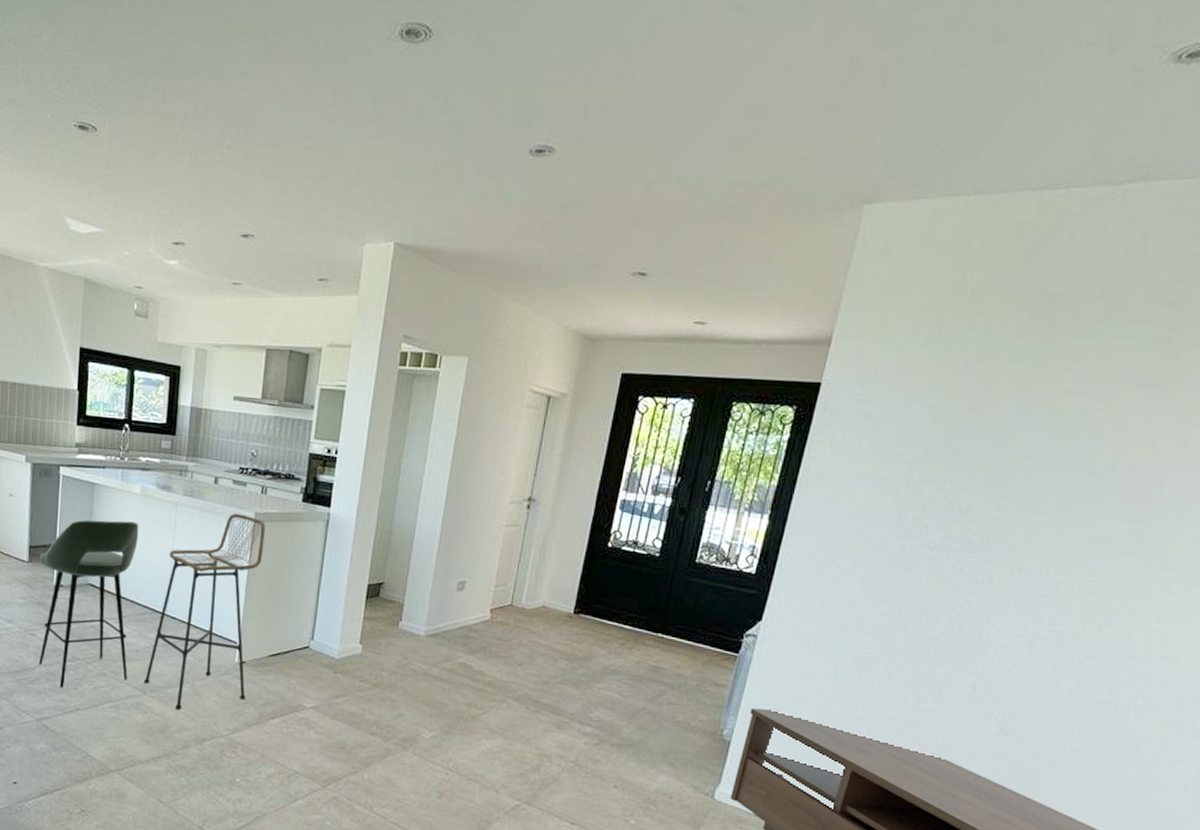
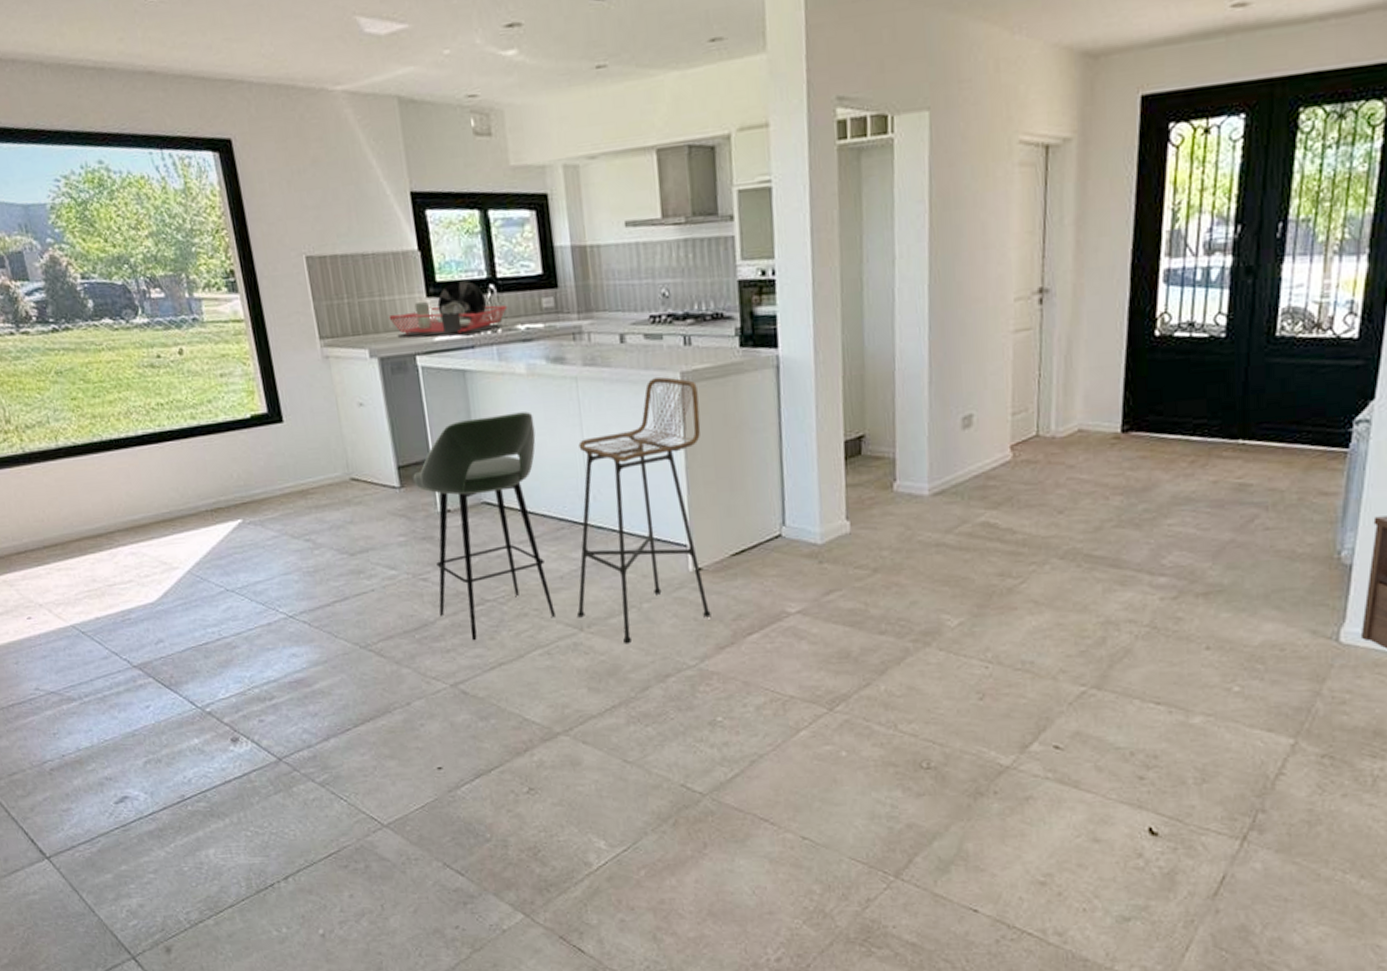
dish rack: none [45,417,136,459] -> present [388,280,508,338]

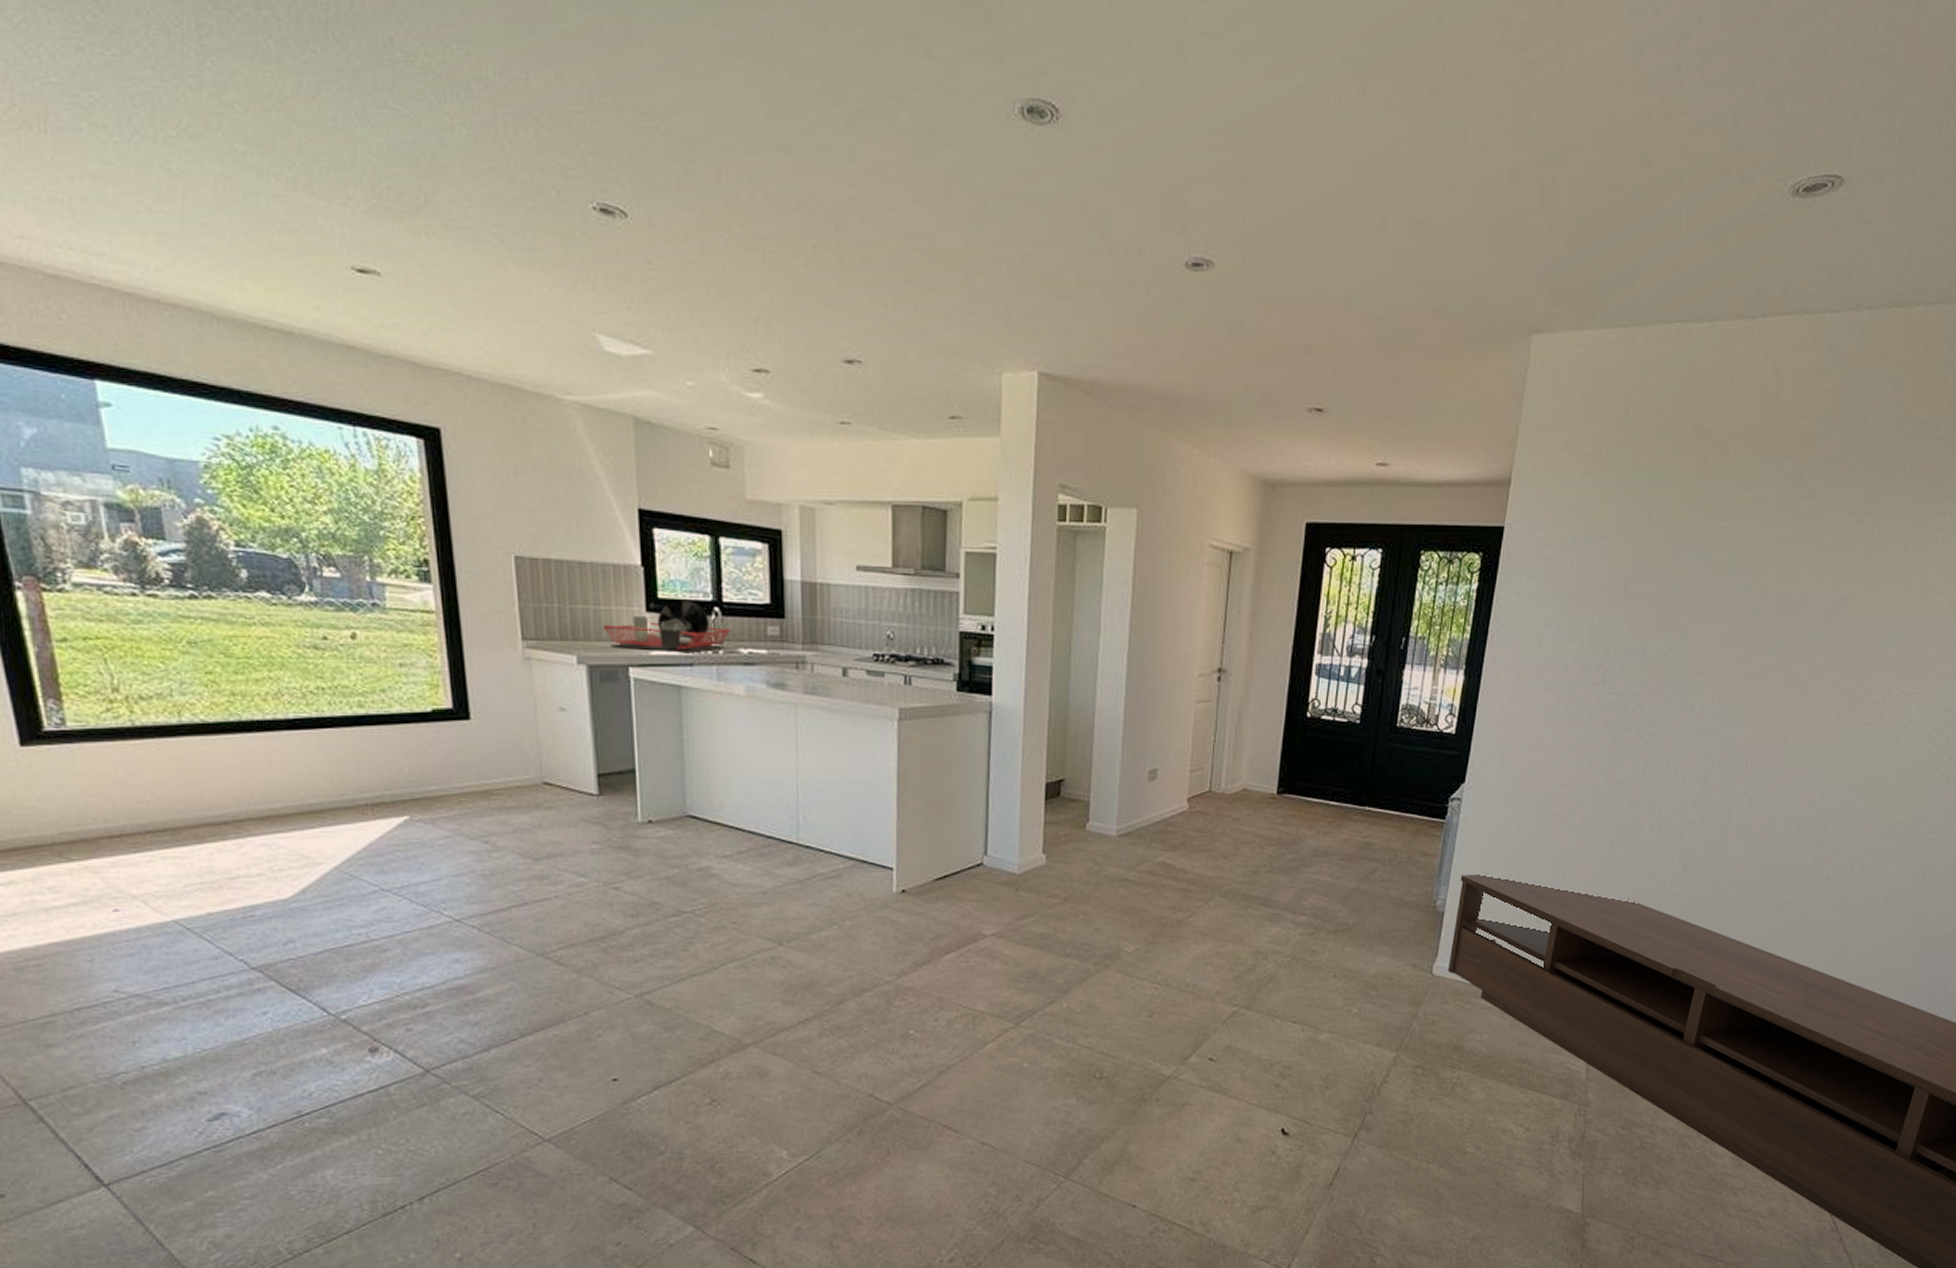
bar stool: present [413,411,555,641] -> none [614,732,754,952]
bar stool: present [576,376,711,644] -> none [776,710,915,959]

